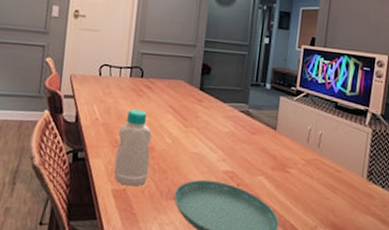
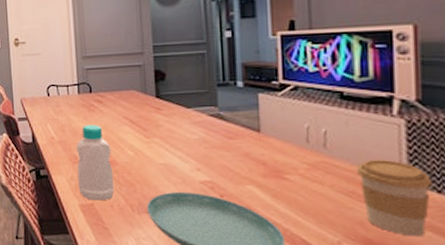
coffee cup: none [336,159,380,222] -> present [356,159,432,237]

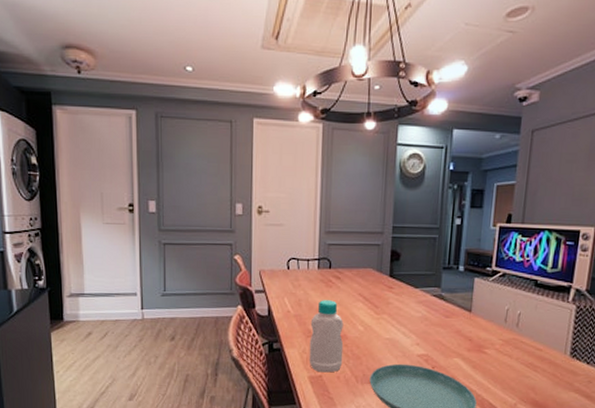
coffee cup: present [356,159,432,237] -> none [536,337,585,398]

